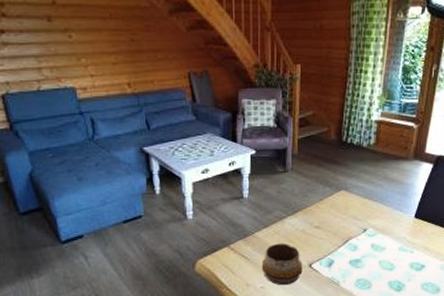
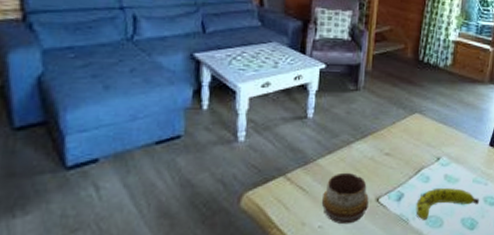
fruit: none [345,255,406,283] -> present [416,187,480,220]

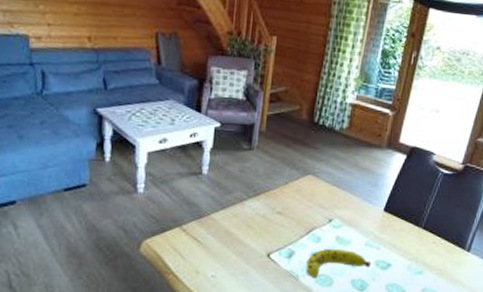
decorative bowl: present [321,172,369,225] -> none [214,227,260,276]

